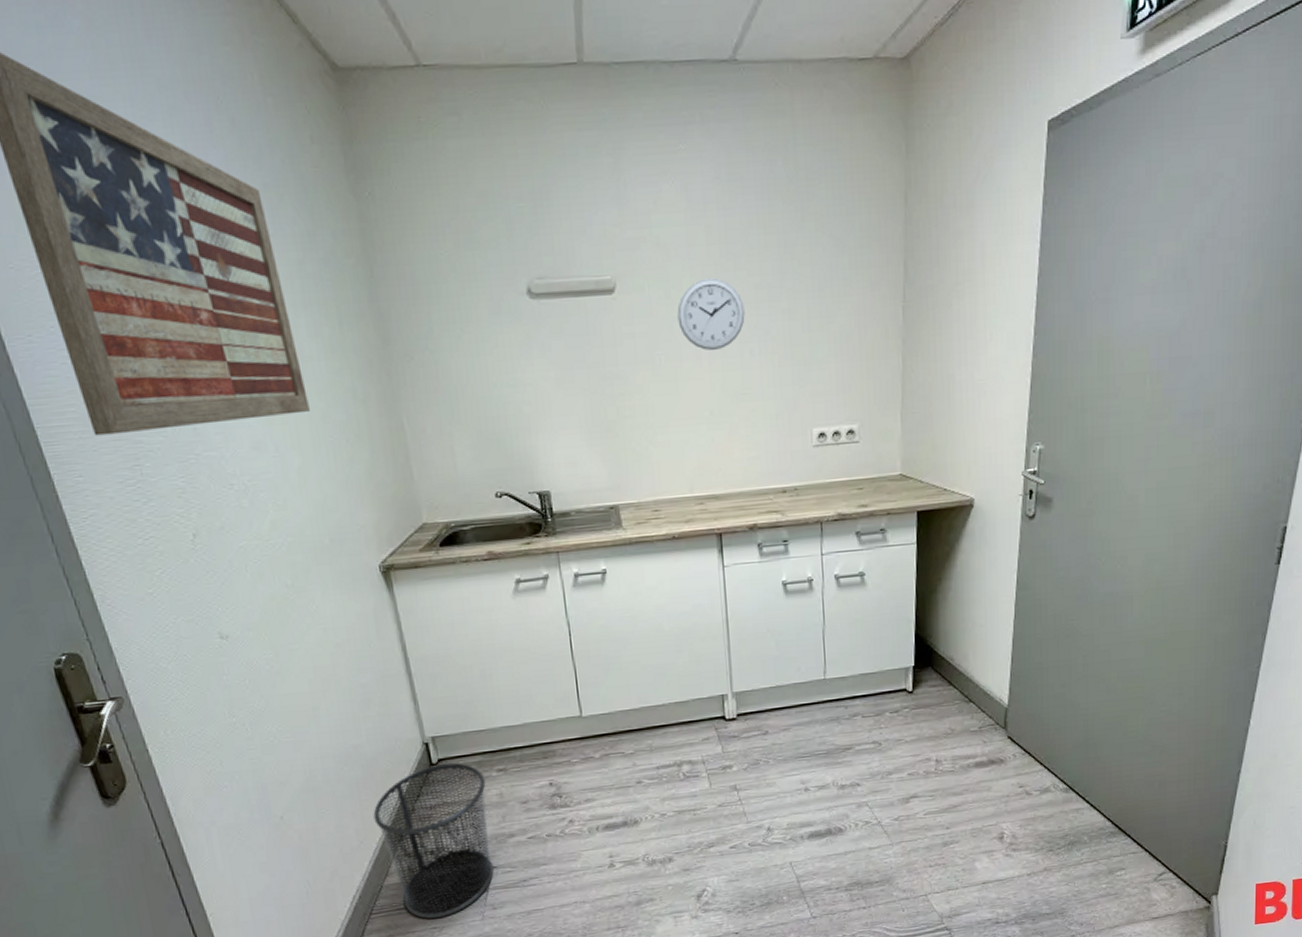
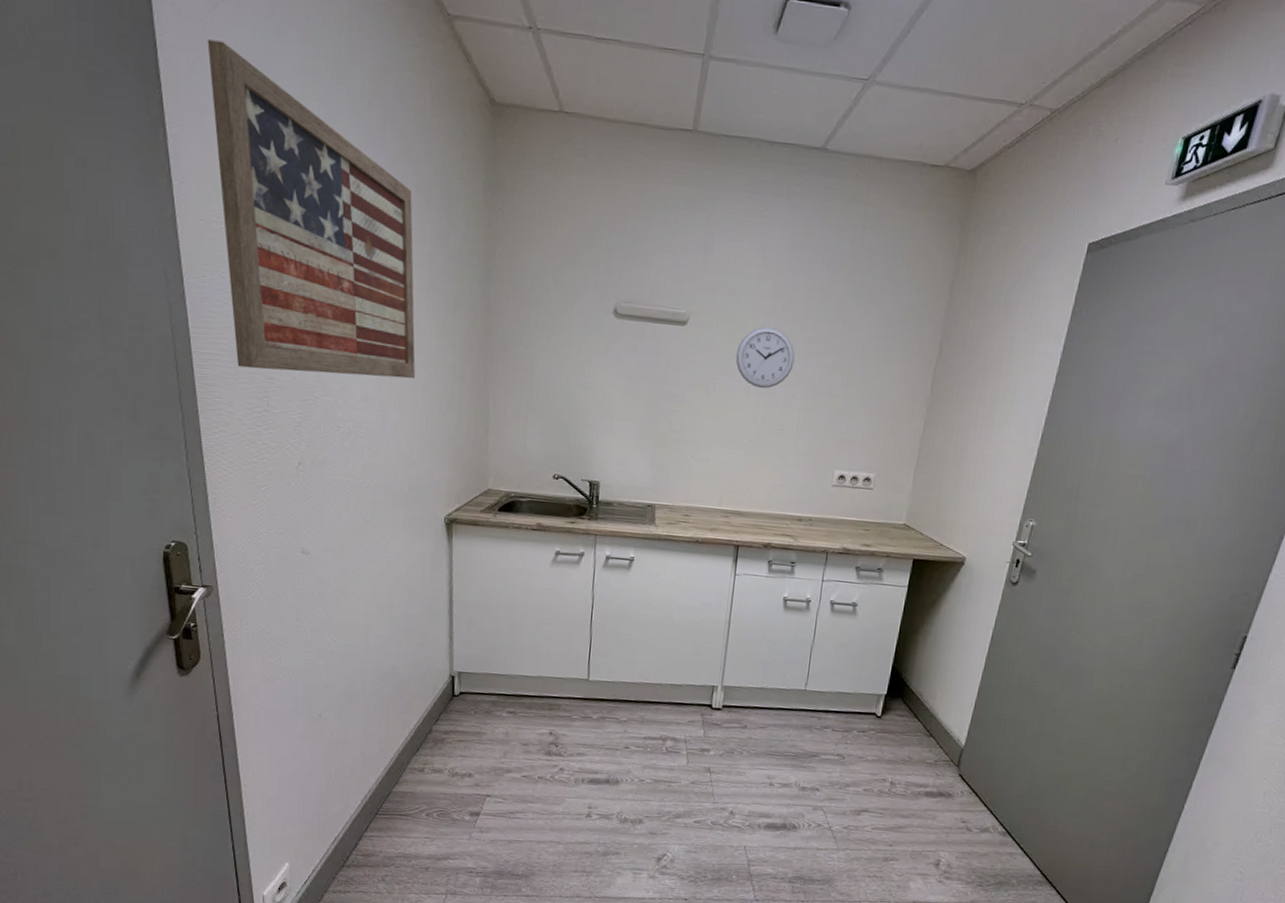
waste bin: present [373,763,494,919] -> none [396,696,496,830]

